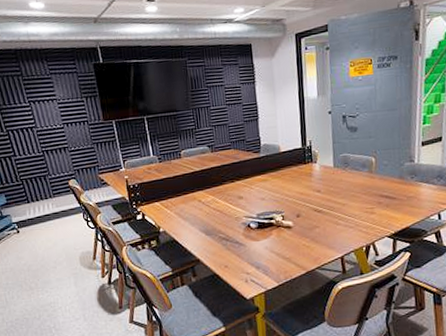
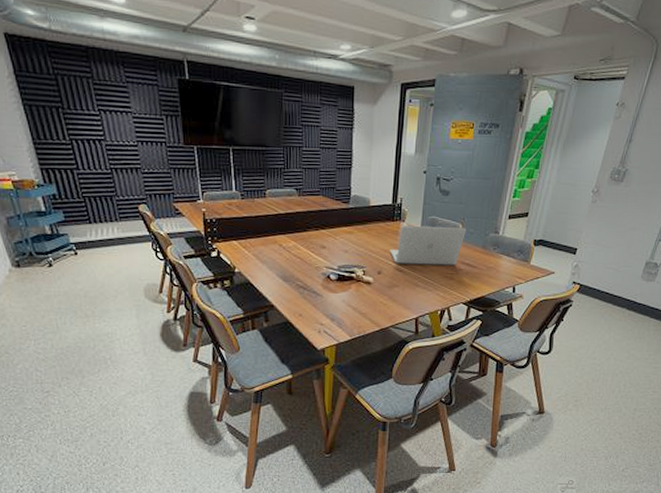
laptop: none [305,161,381,205] -> present [389,225,467,266]

